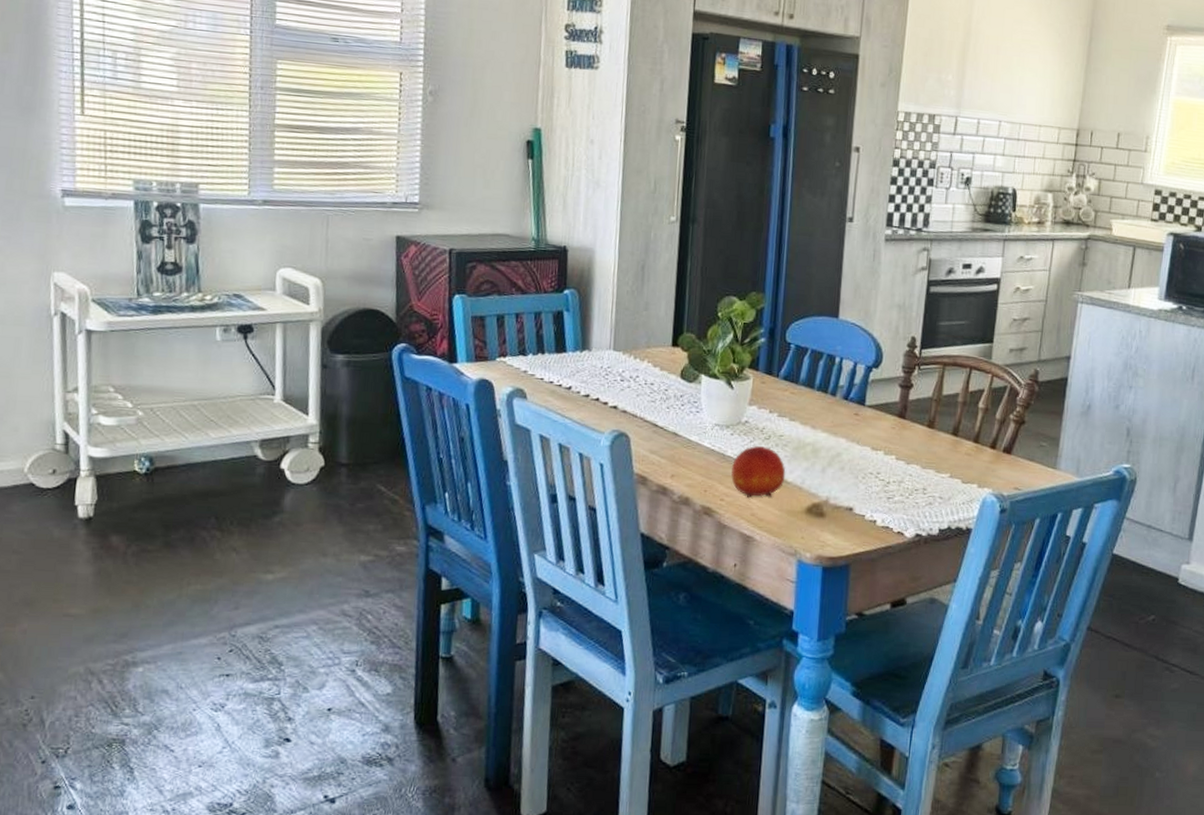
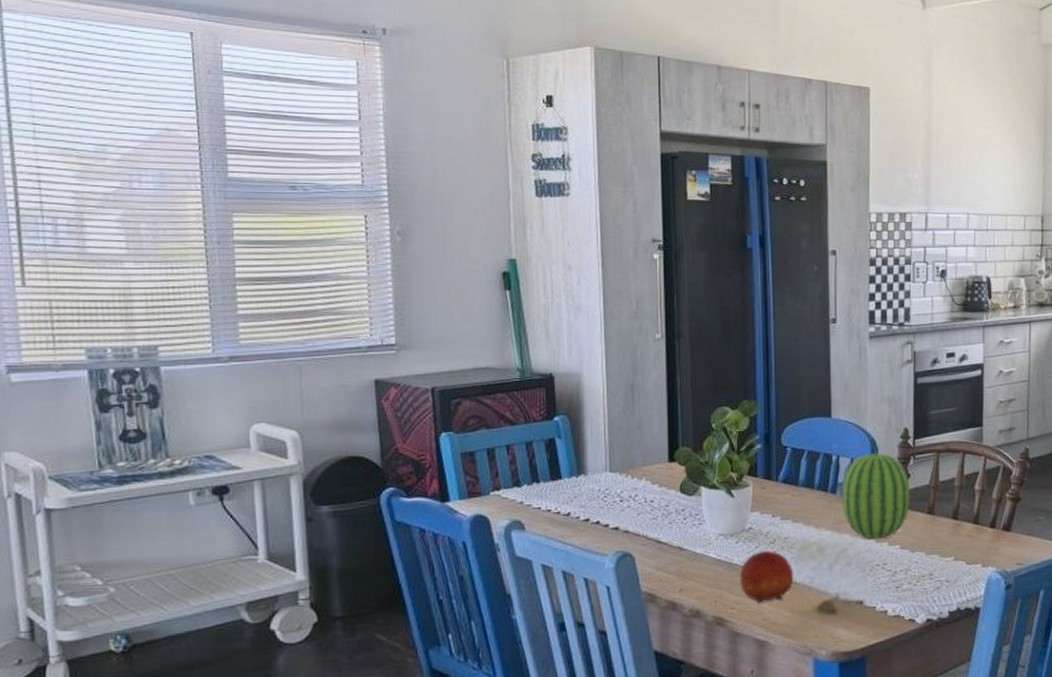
fruit: none [840,356,912,447] -> present [841,450,910,539]

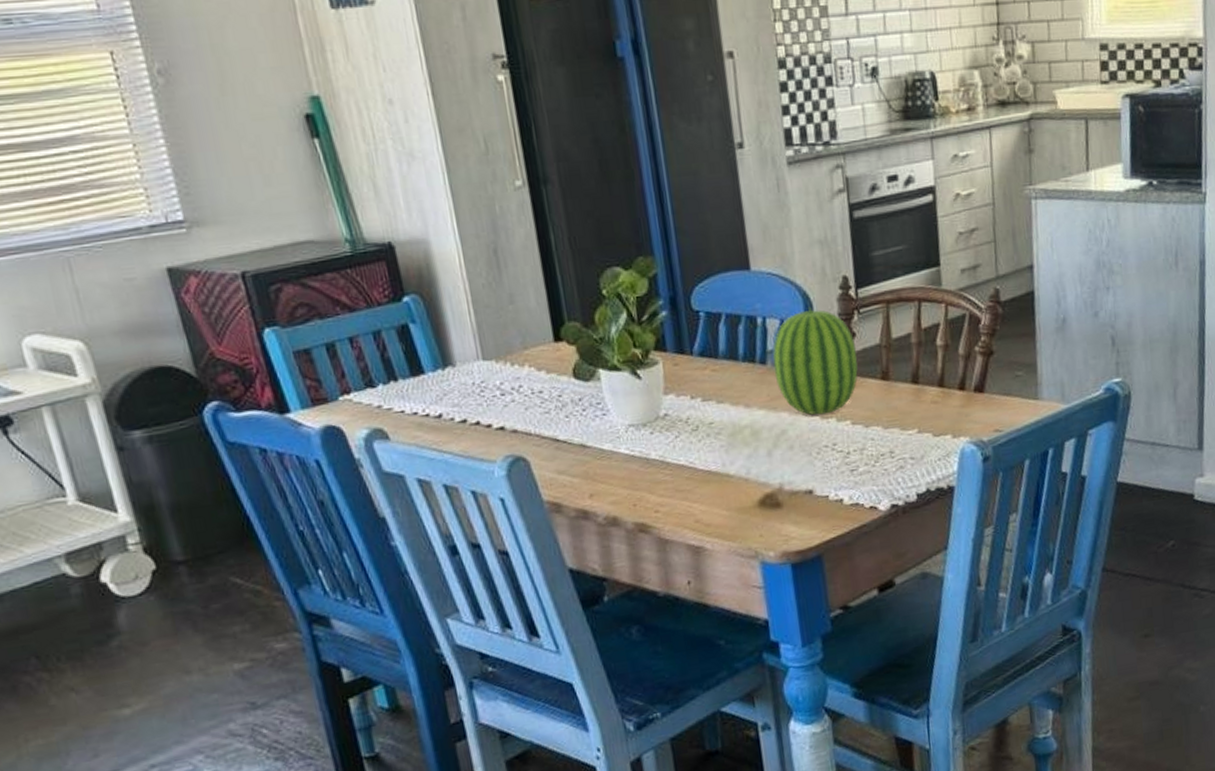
fruit: present [740,551,794,604] -> none [660,440,727,504]

